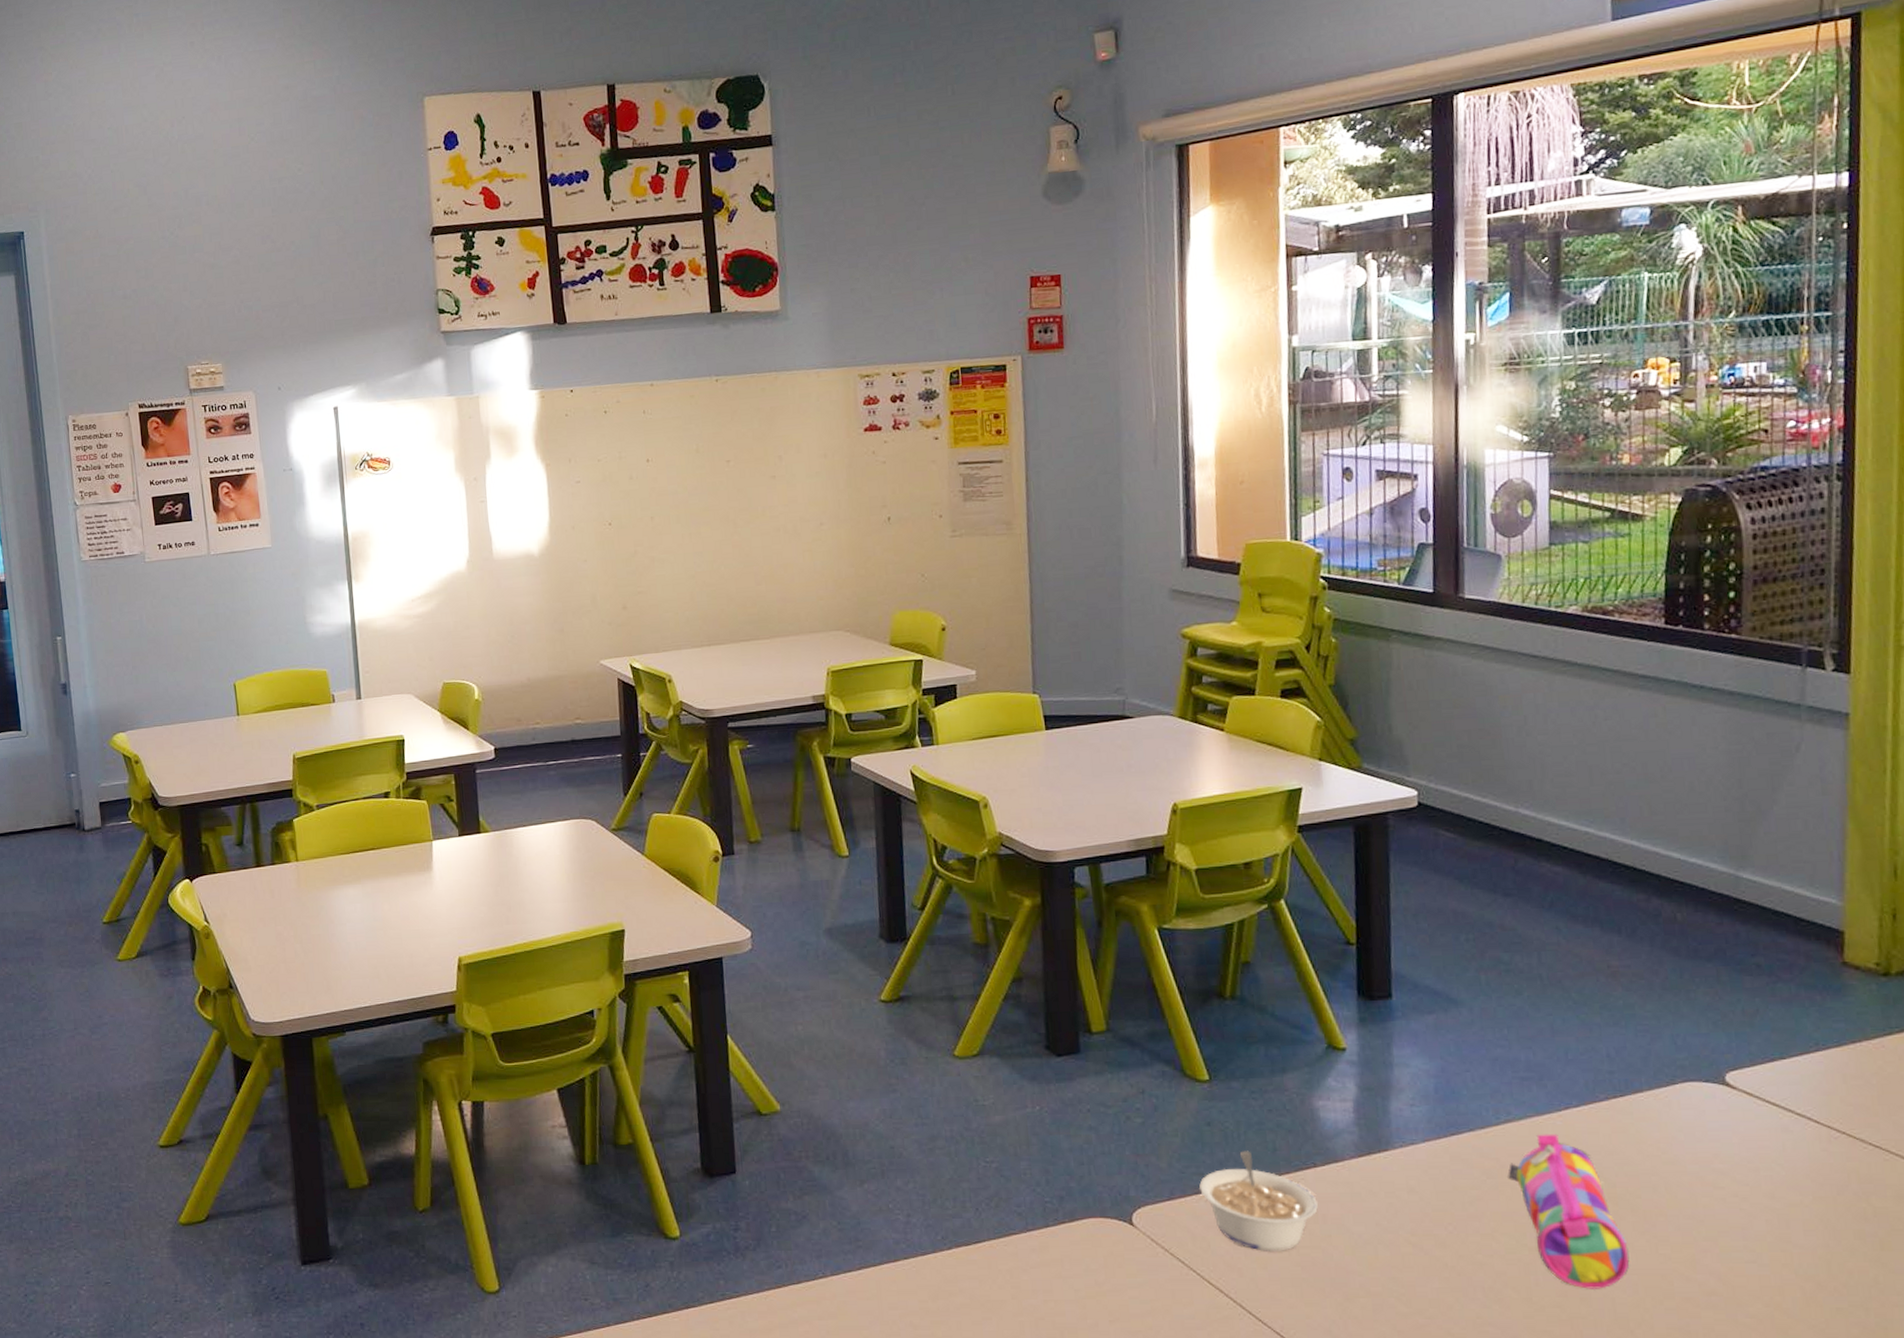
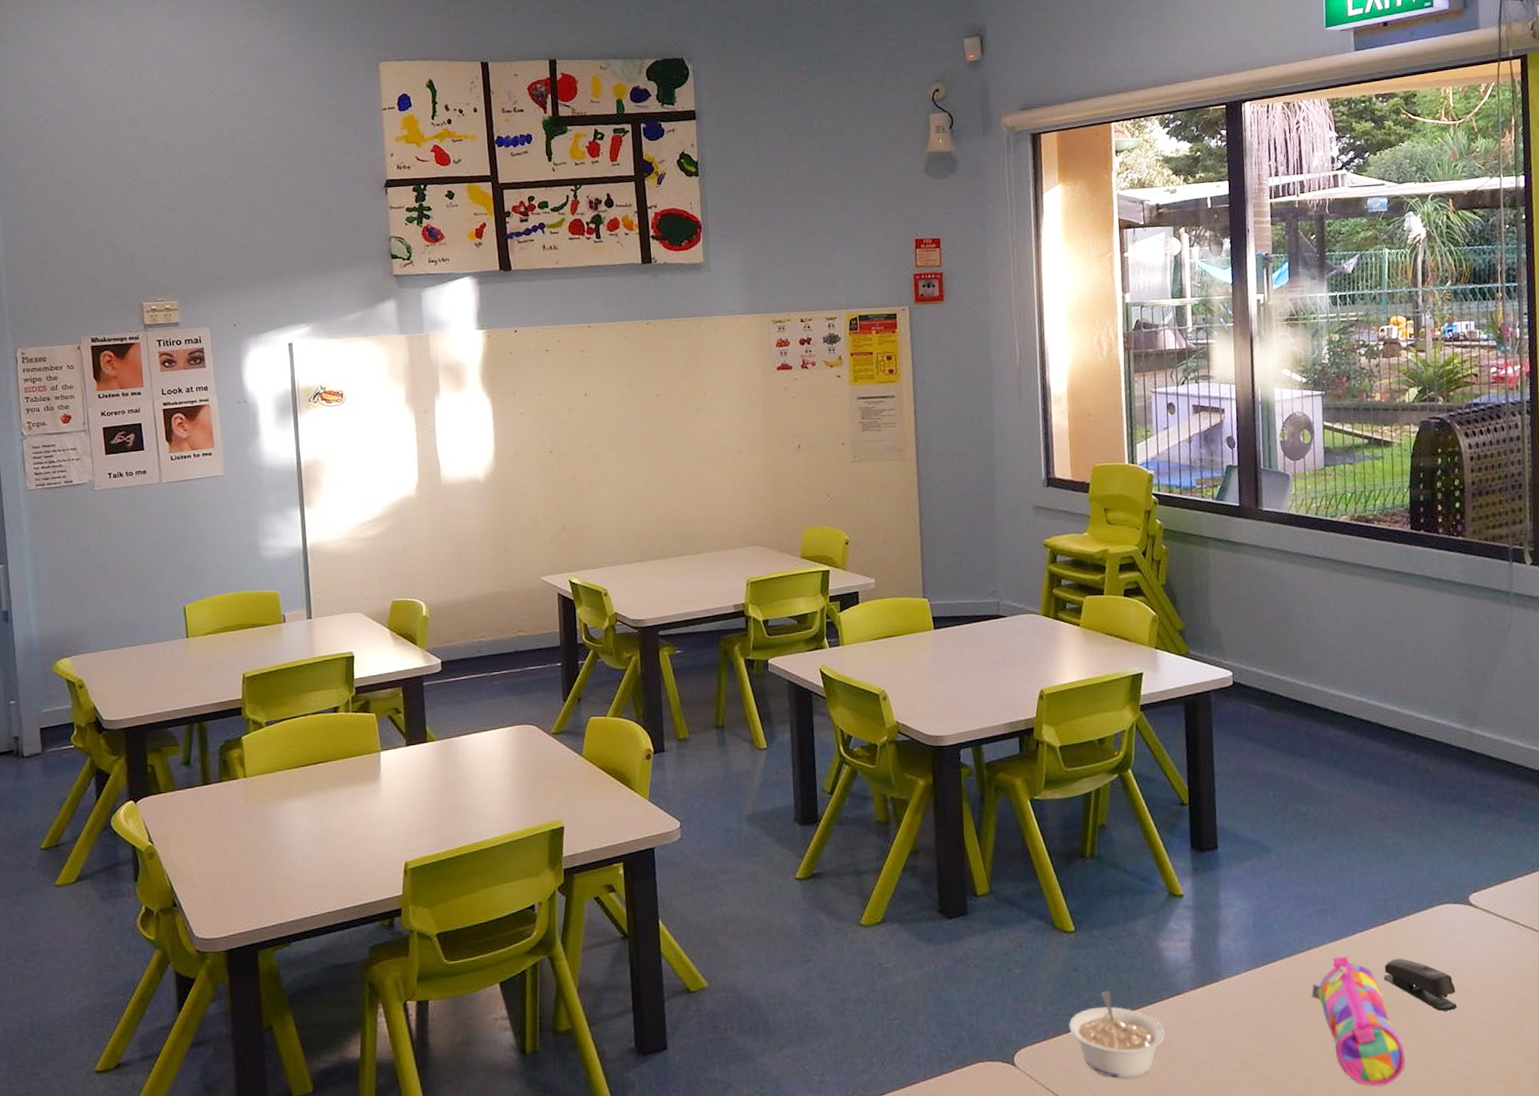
stapler: none [1604,1142,1703,1209] -> present [1383,958,1457,1012]

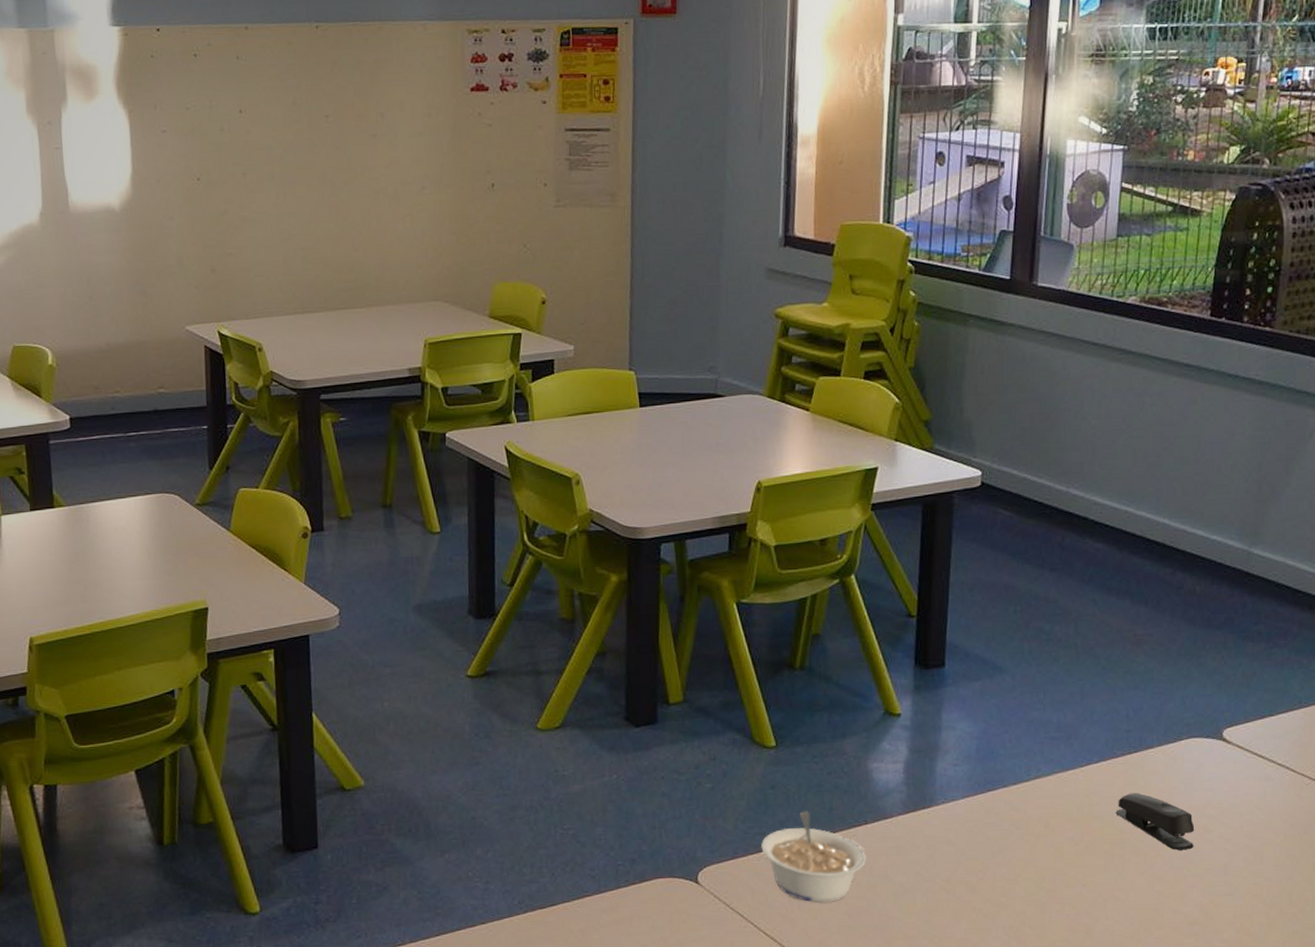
pencil case: present [1311,956,1406,1087] -> none [1033,787,1131,924]

